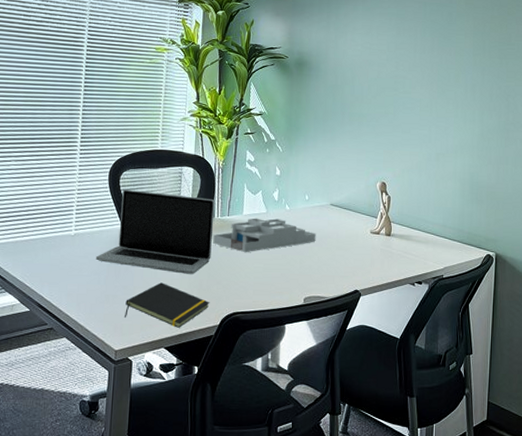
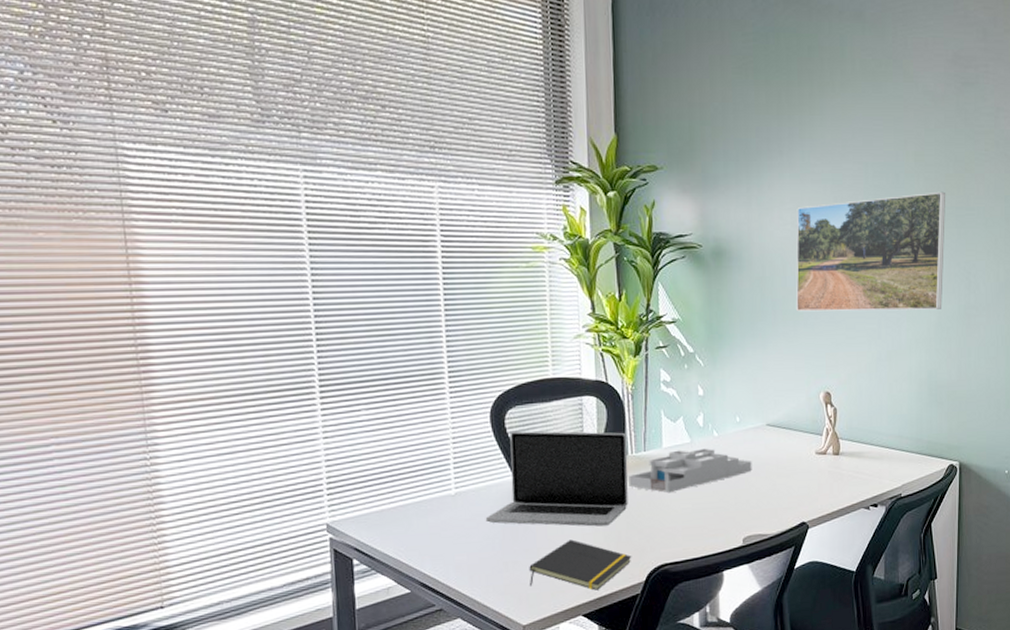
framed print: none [361,29,490,123] -> present [796,191,945,312]

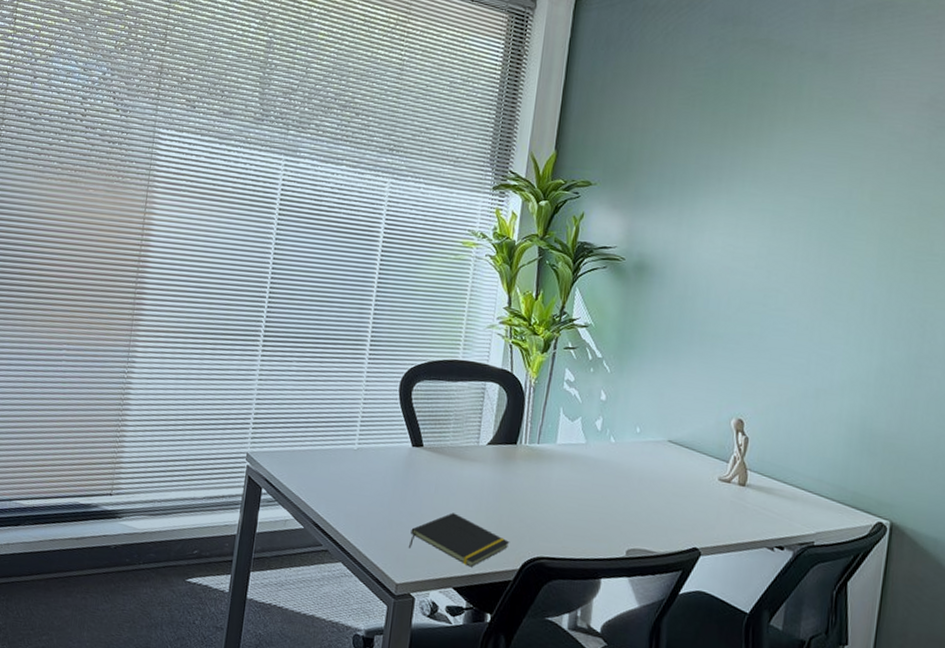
laptop: present [485,431,628,527] -> none [379,403,523,508]
desk organizer: present [628,448,752,494] -> none [517,448,647,489]
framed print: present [796,191,945,312] -> none [716,233,904,354]

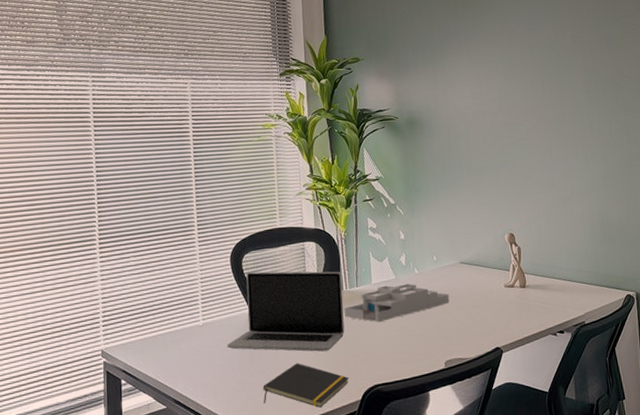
laptop: none [379,403,523,508] -> present [227,271,345,352]
desk organizer: none [517,448,647,489] -> present [344,283,450,323]

